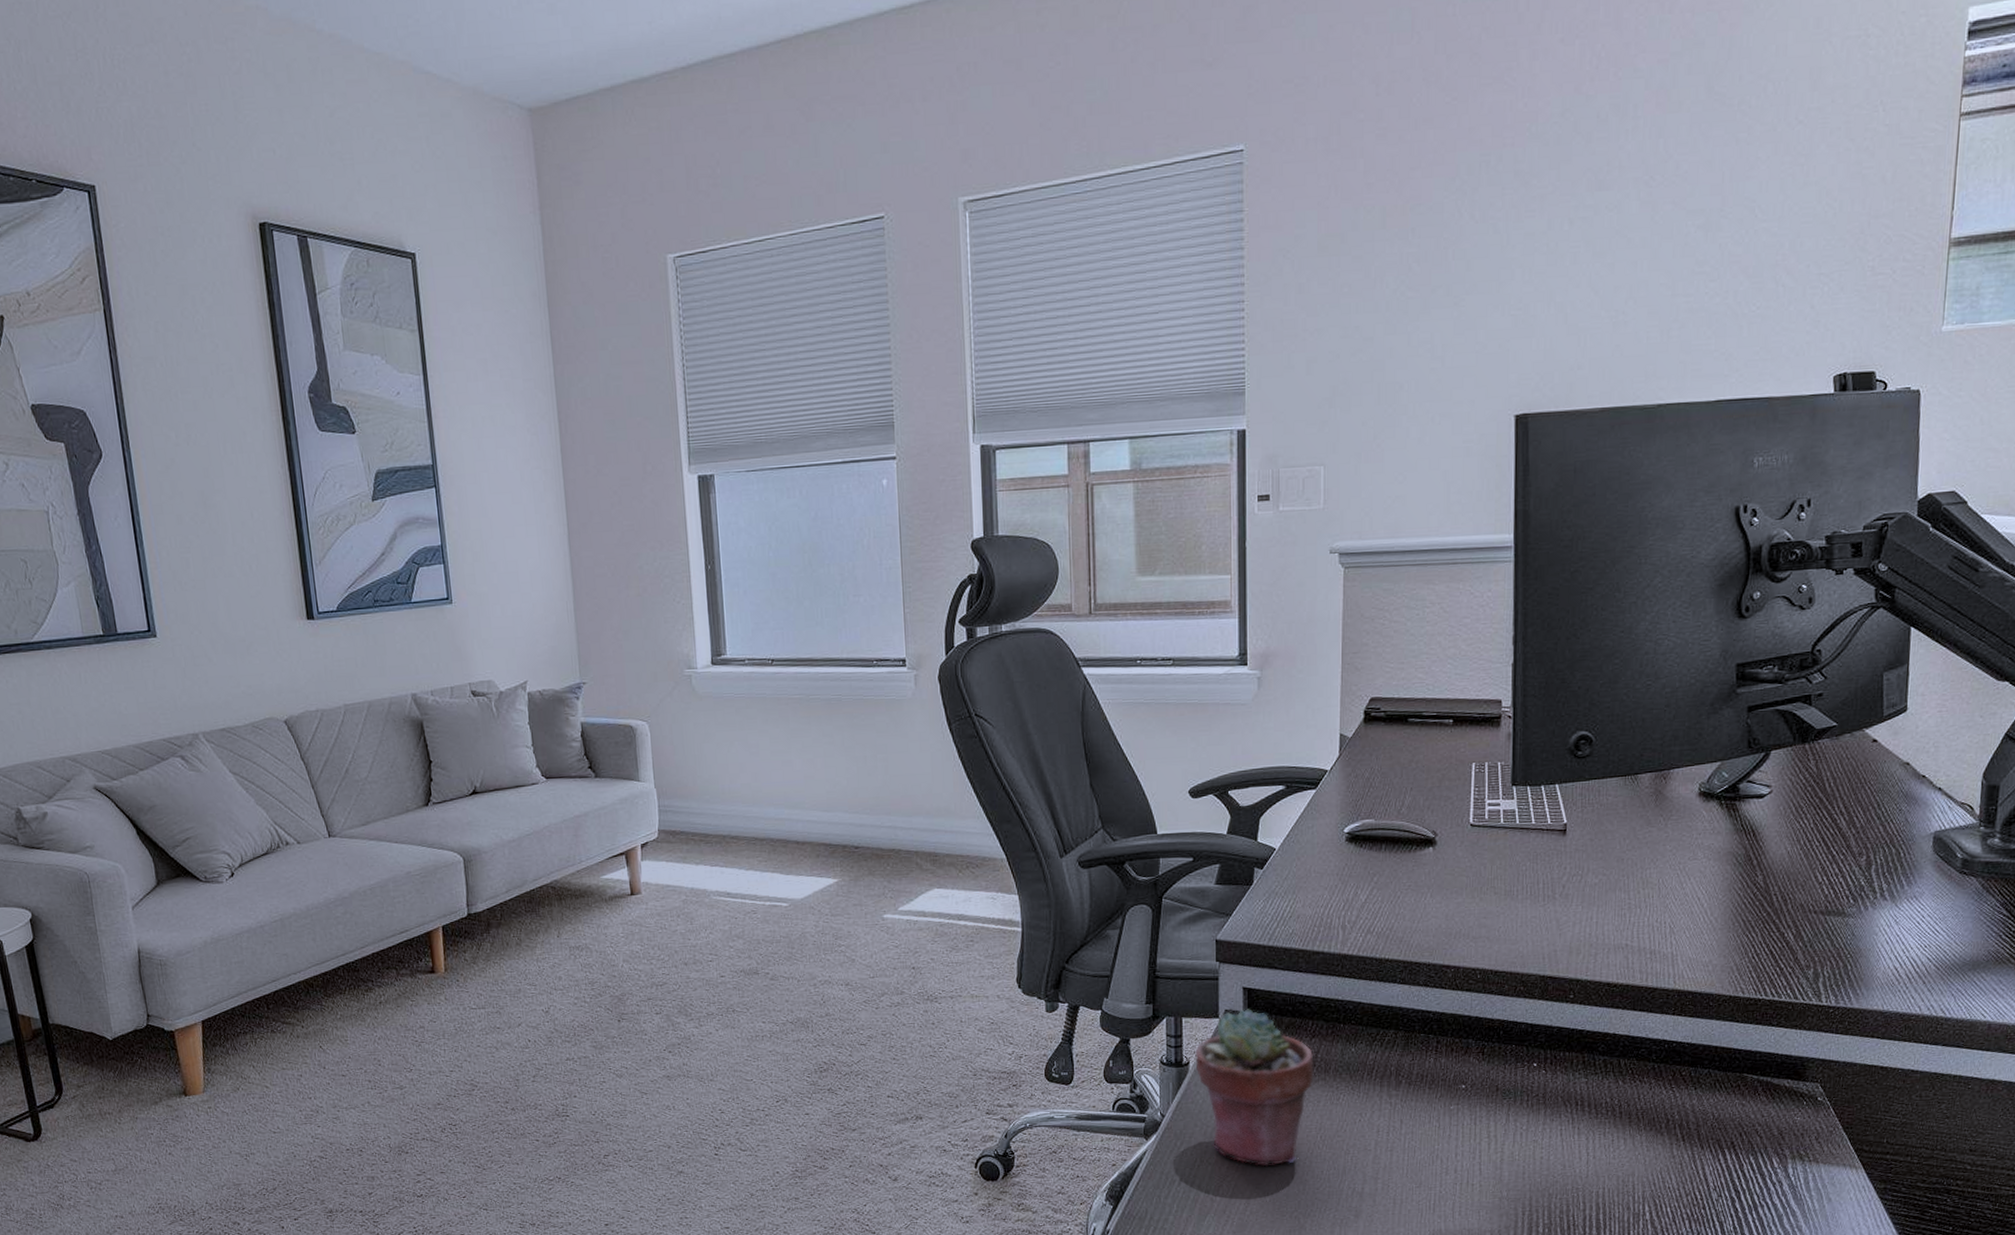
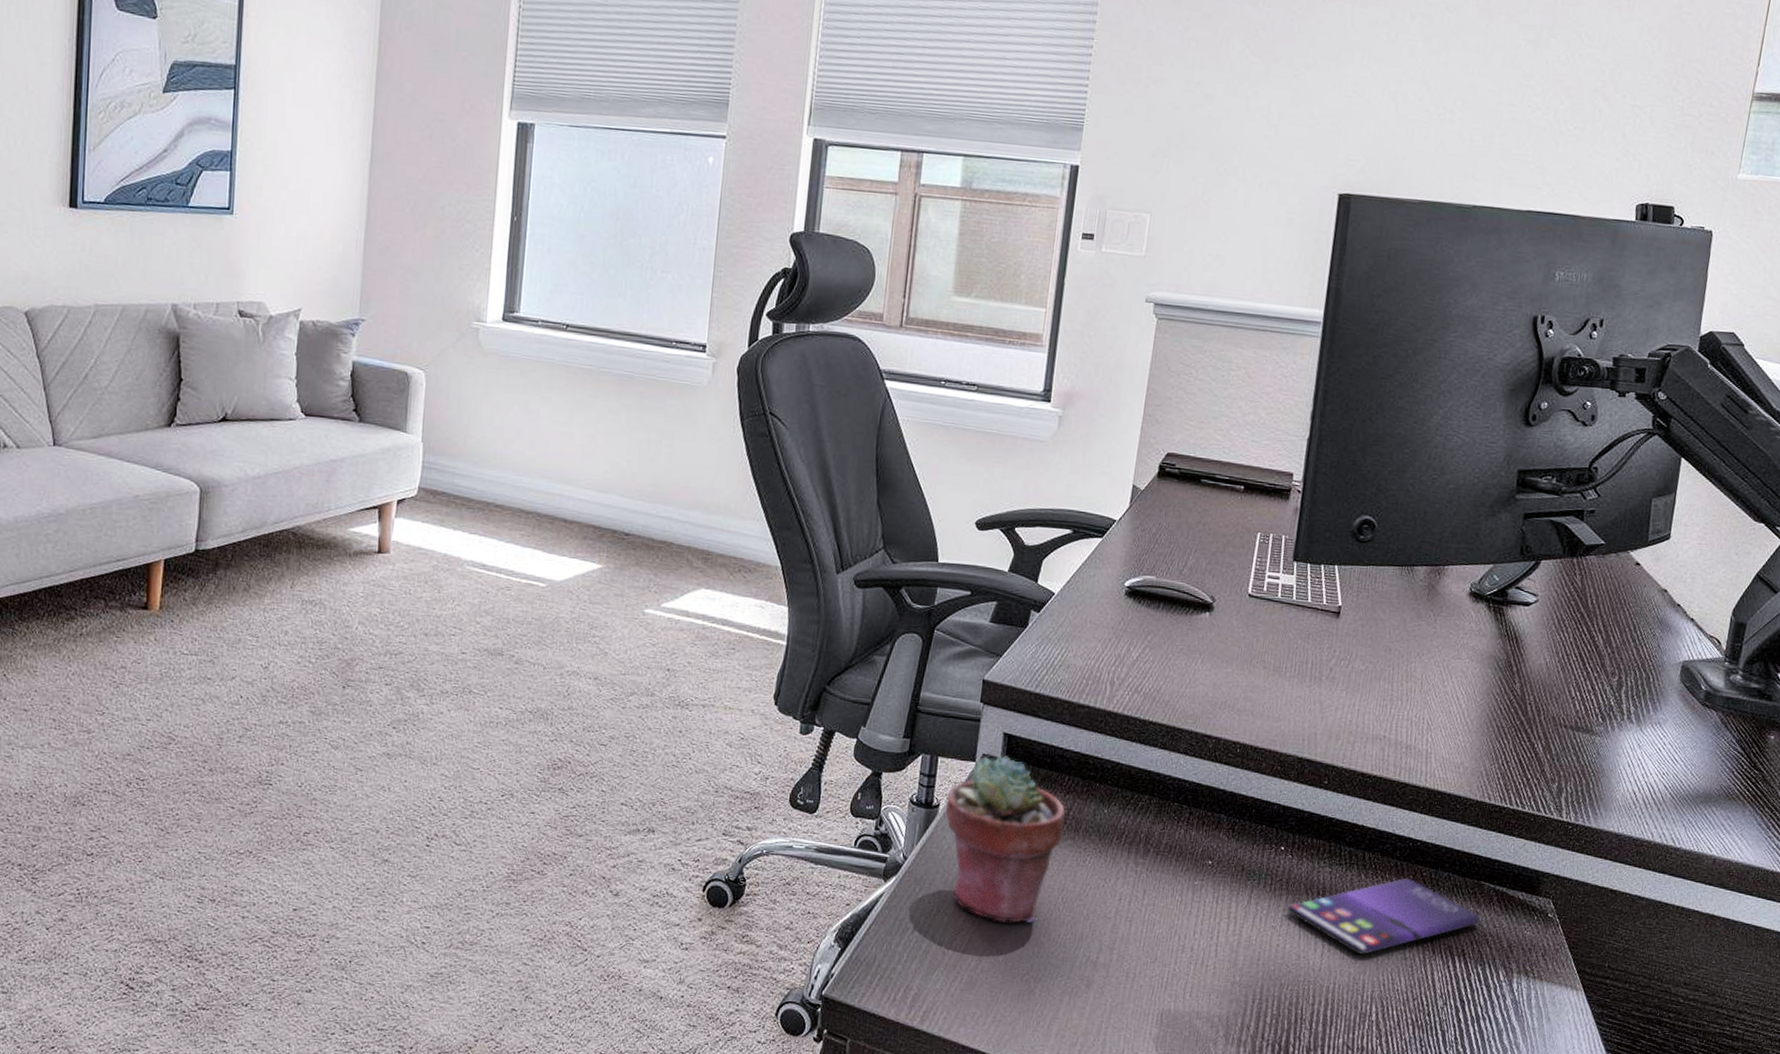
smartphone: none [1547,1080,1747,1158] -> present [1287,879,1480,955]

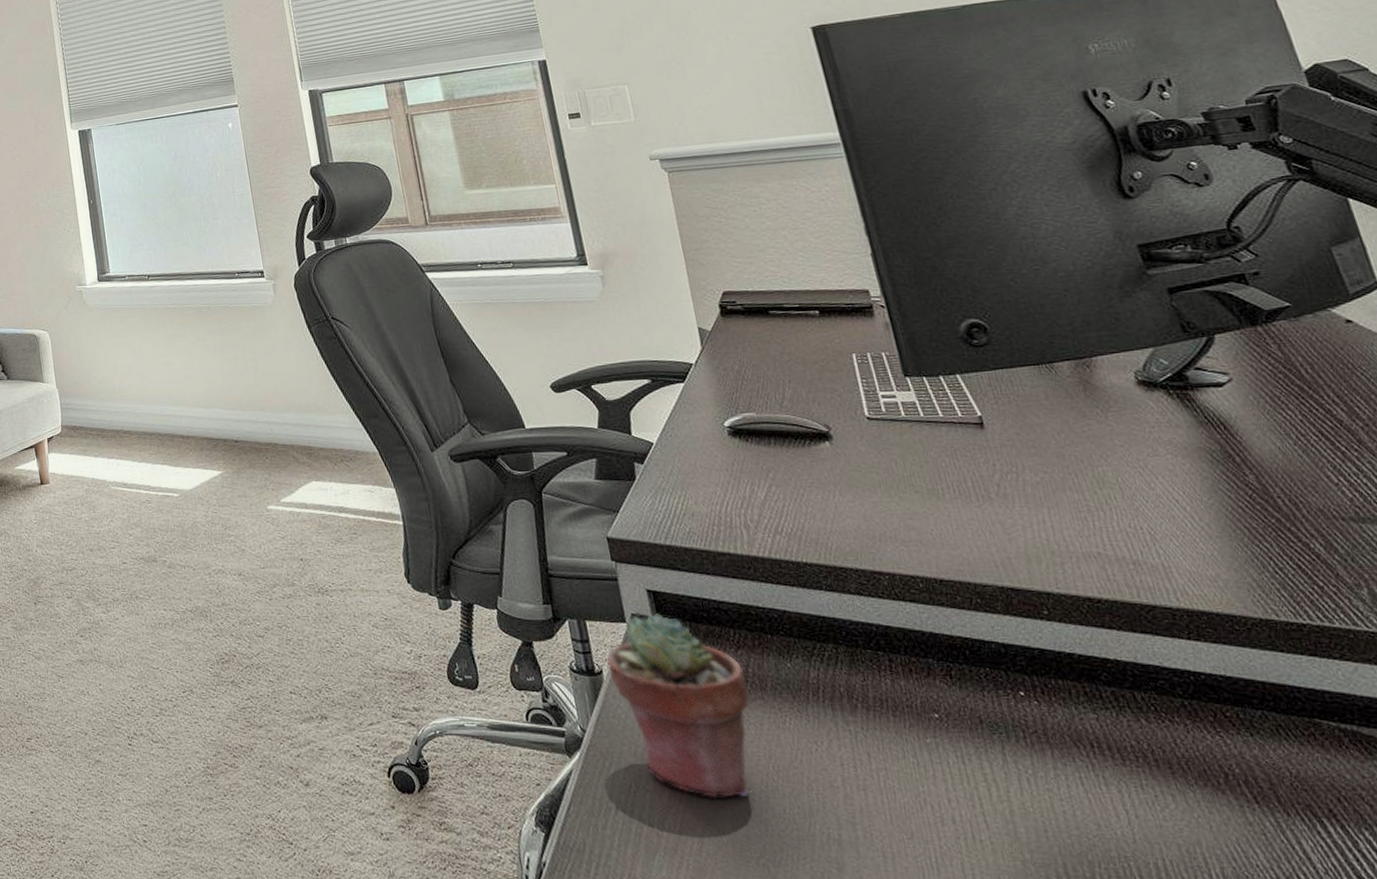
smartphone: present [1287,879,1480,955] -> none [1057,721,1338,821]

